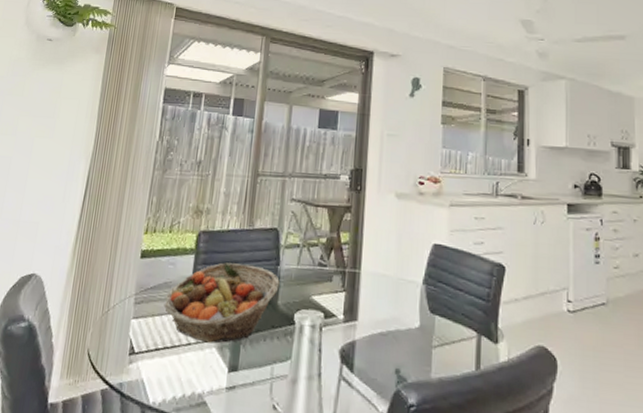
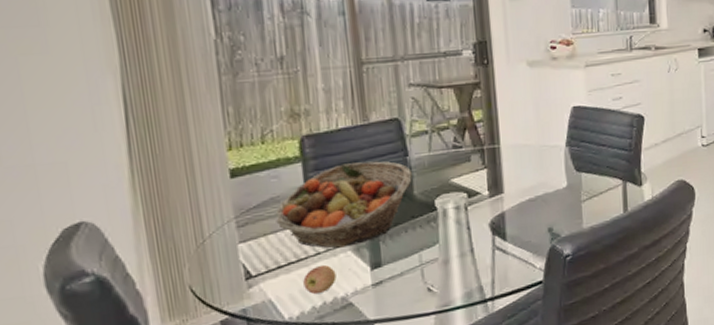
apple: none [171,356,199,384] -> present [303,264,337,294]

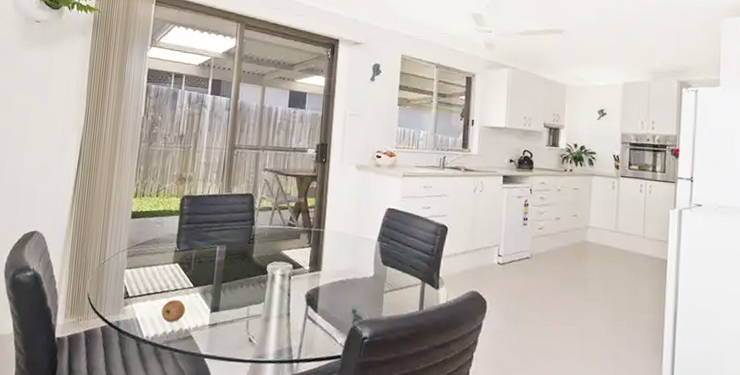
fruit basket: present [276,161,412,249] -> none [153,222,254,289]

